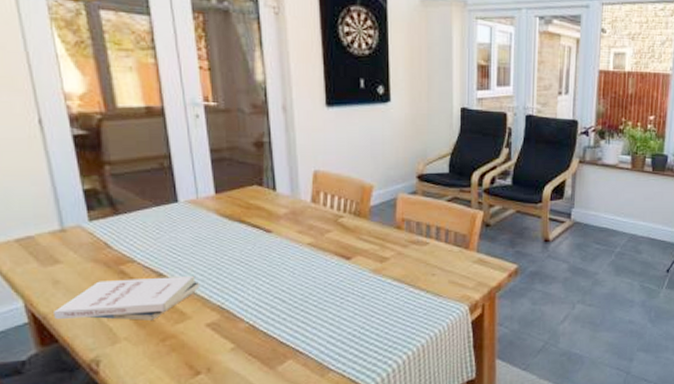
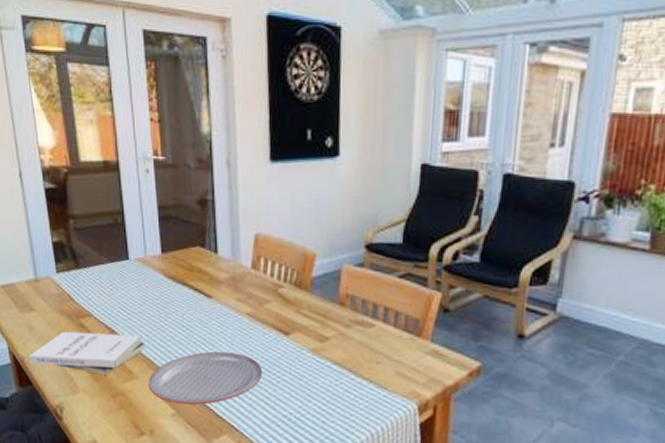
plate: none [203,281,326,338] -> present [148,351,263,405]

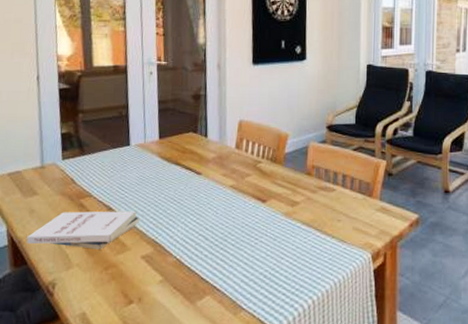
plate: present [148,351,263,405] -> none [139,220,243,271]

